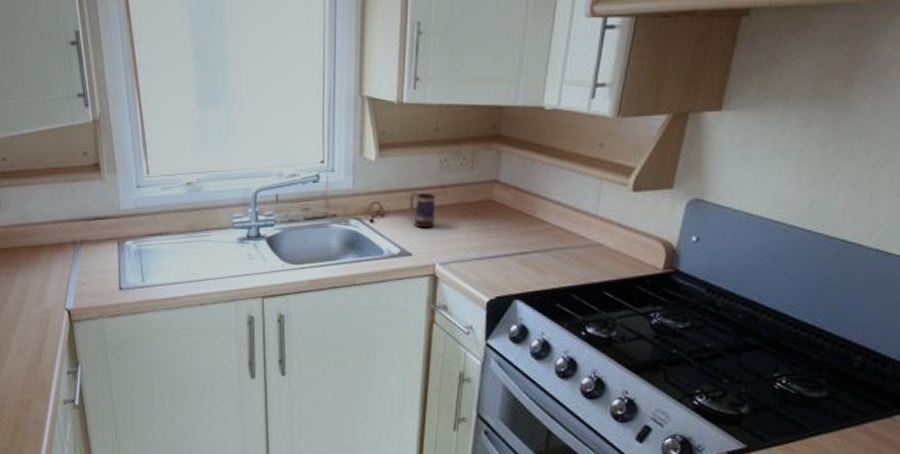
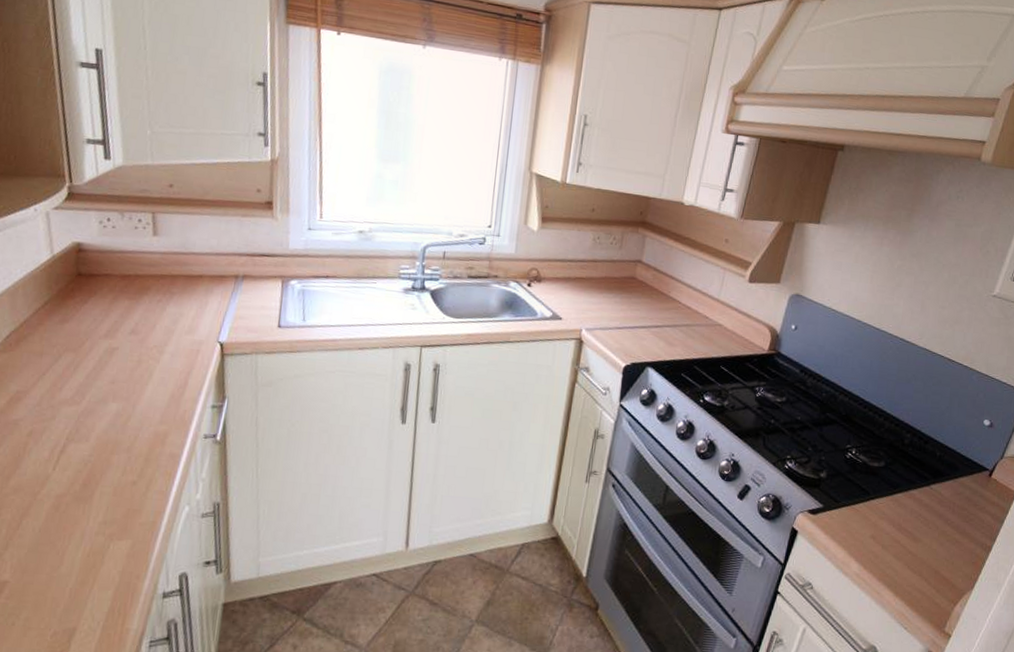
mug: present [409,192,436,229] -> none [563,263,588,297]

